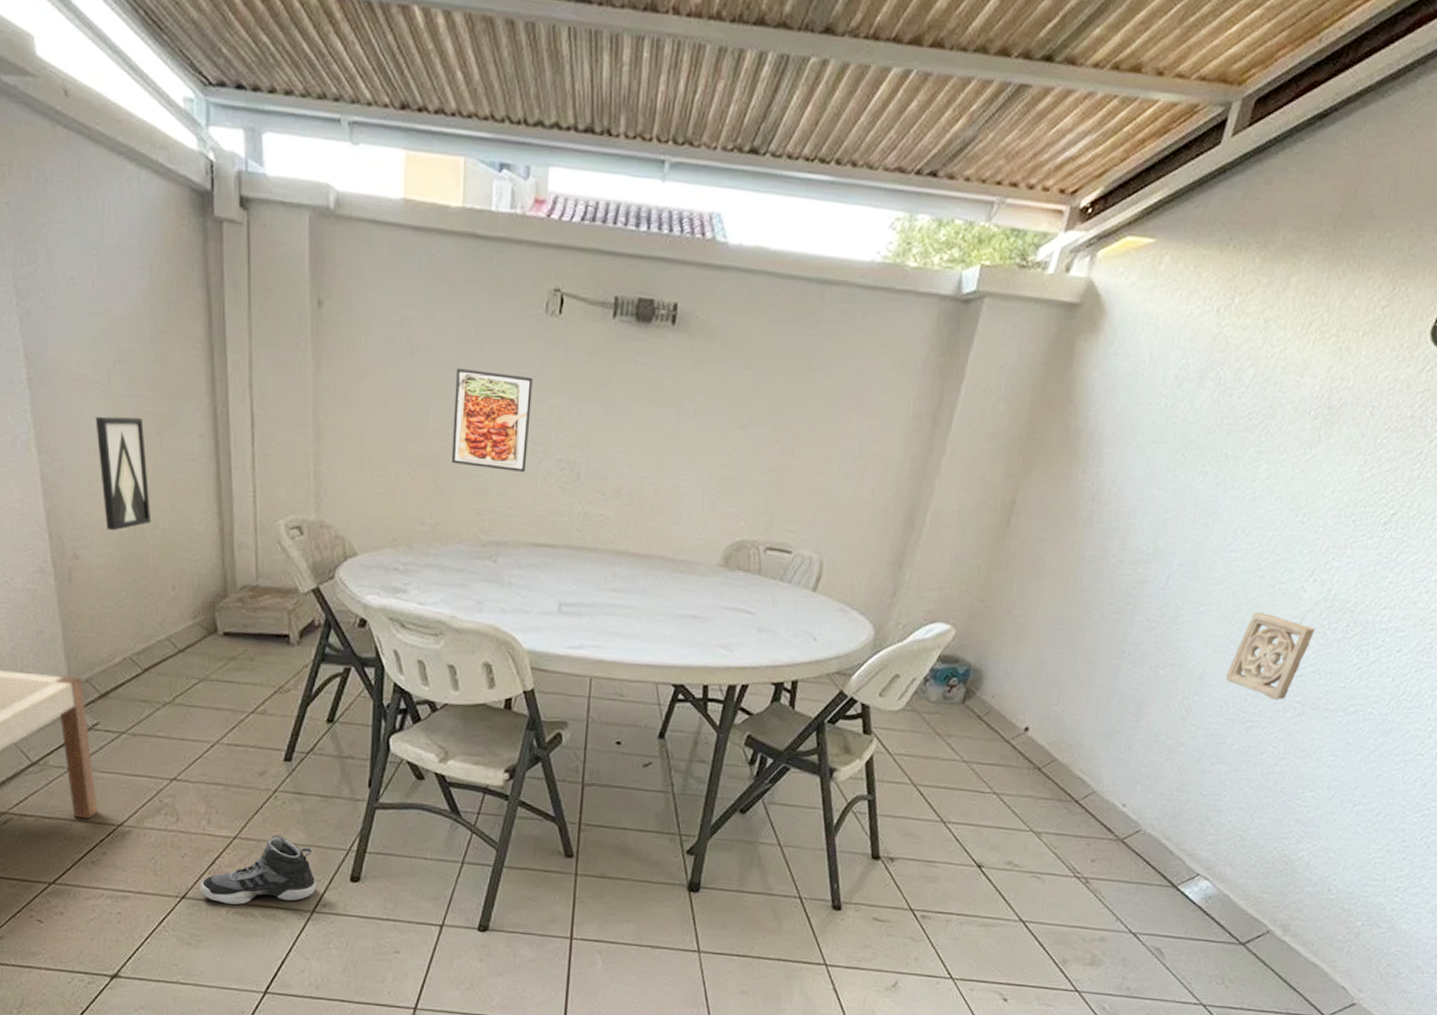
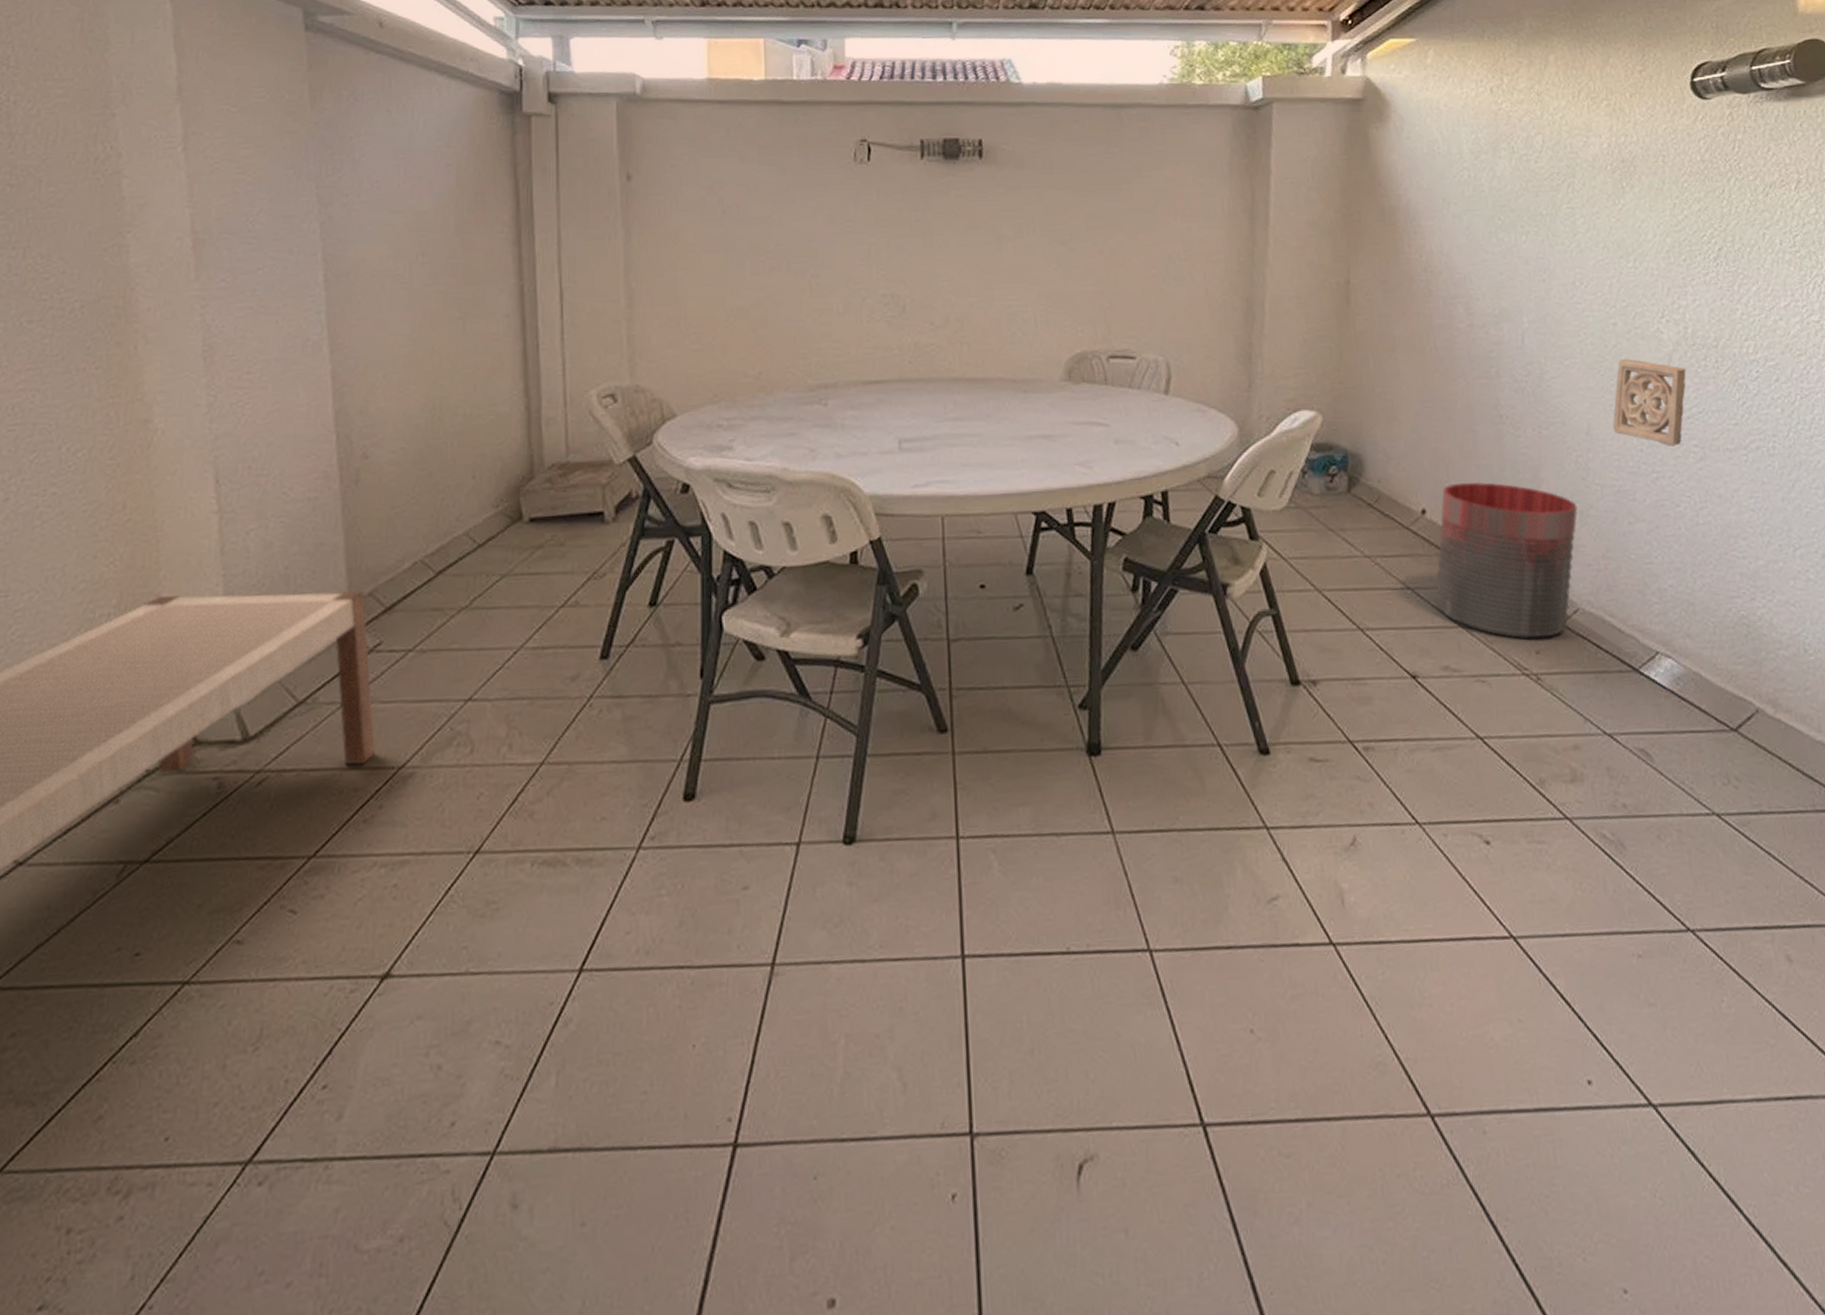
wall art: present [95,416,152,531] -> none [394,305,452,424]
sneaker: present [200,835,316,905] -> none [498,753,641,853]
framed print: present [452,367,534,472] -> none [769,220,849,313]
trash can: none [1015,707,1169,850] -> present [1435,482,1578,639]

